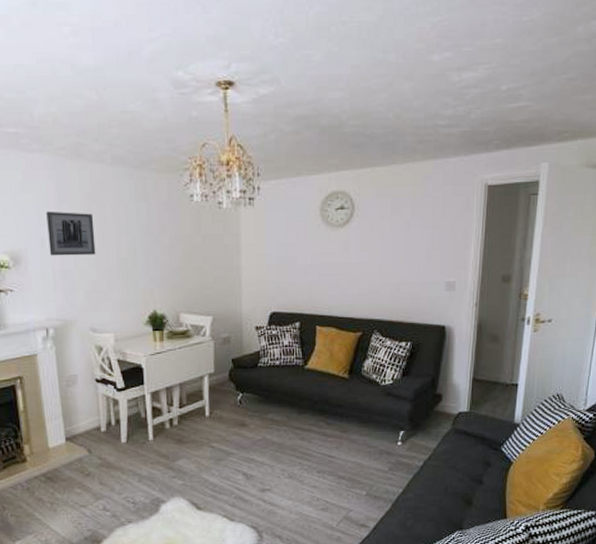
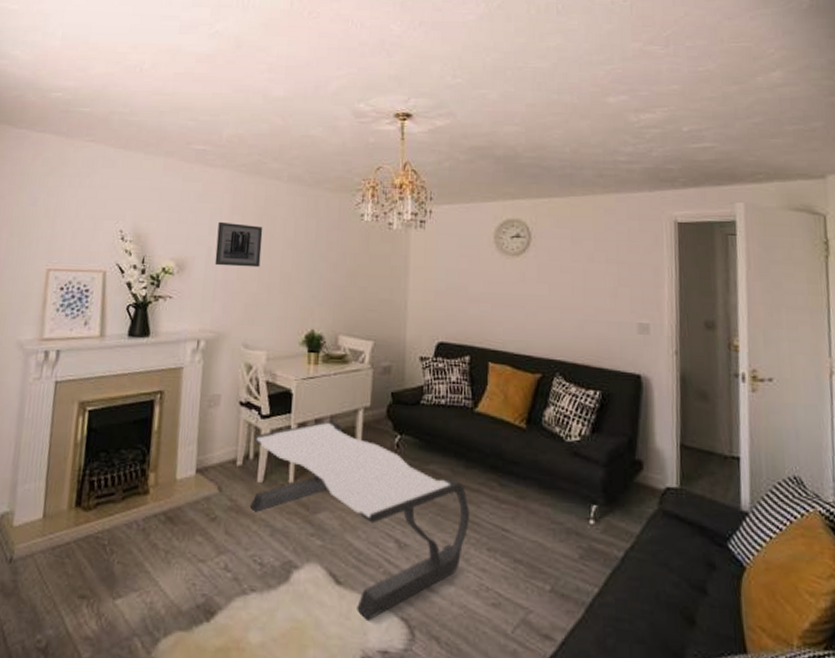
coffee table: none [114,387,303,531] -> present [249,420,470,620]

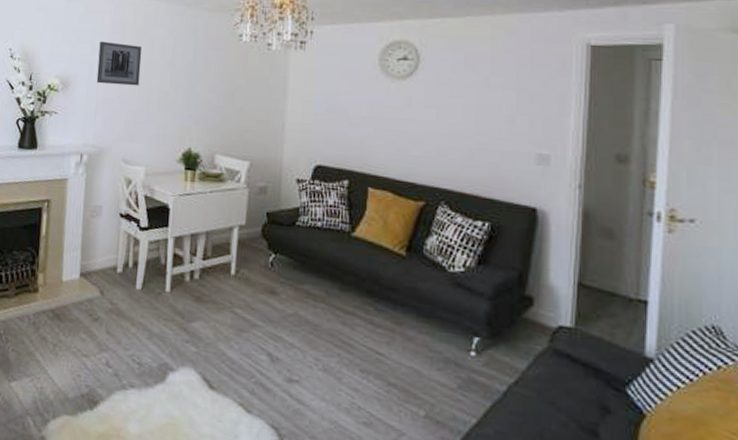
coffee table: present [249,420,470,620] -> none [129,236,343,425]

